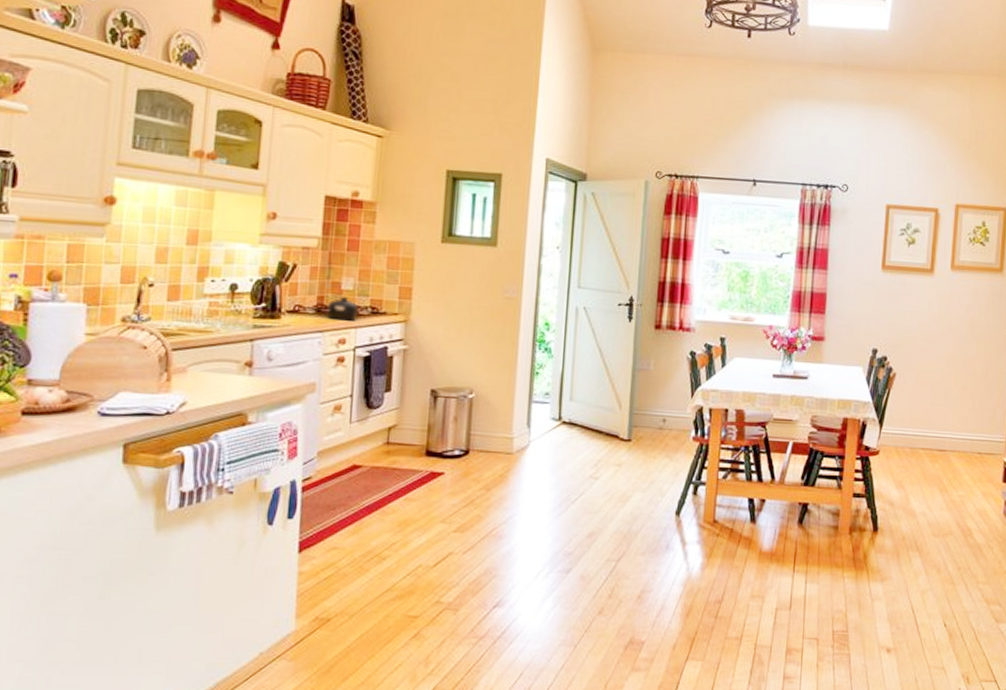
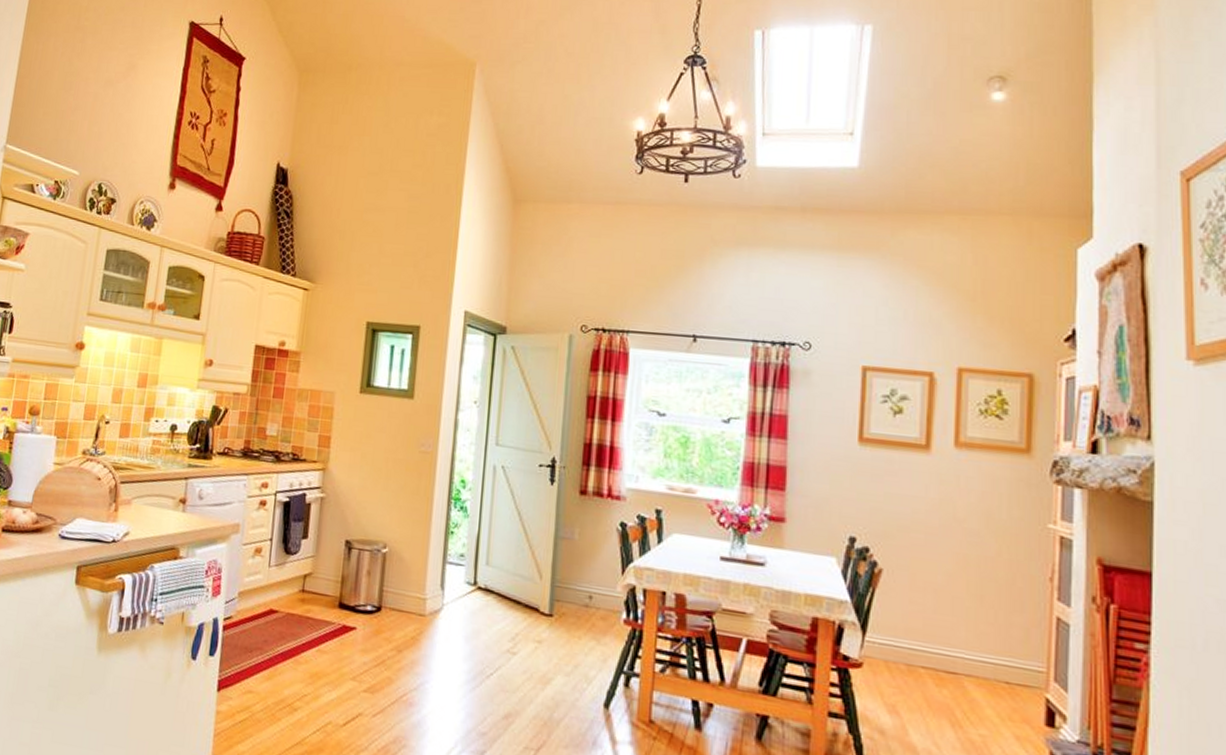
saucepan: present [326,296,359,321] -> none [252,441,281,466]

